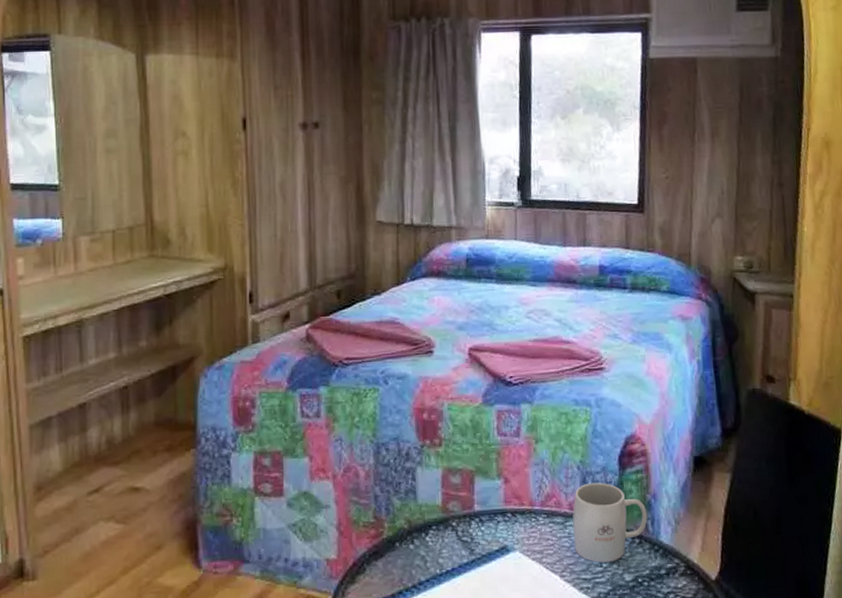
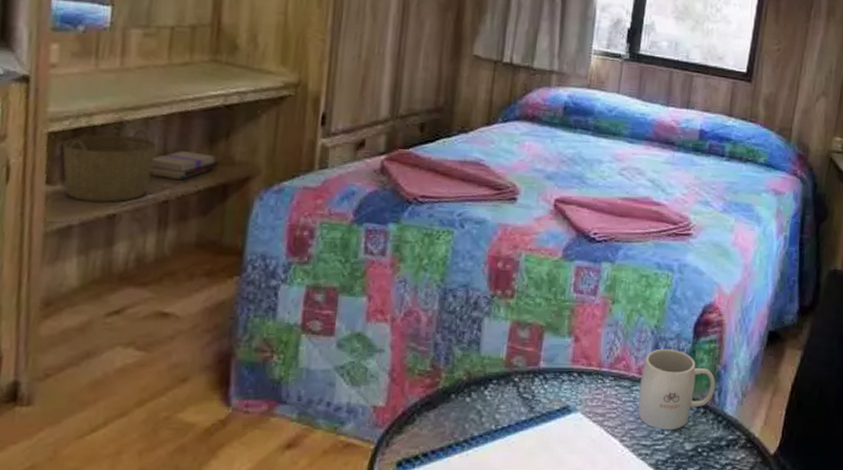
basket: none [35,324,113,394] -> present [61,128,158,203]
books: none [109,340,166,367] -> present [150,151,219,181]

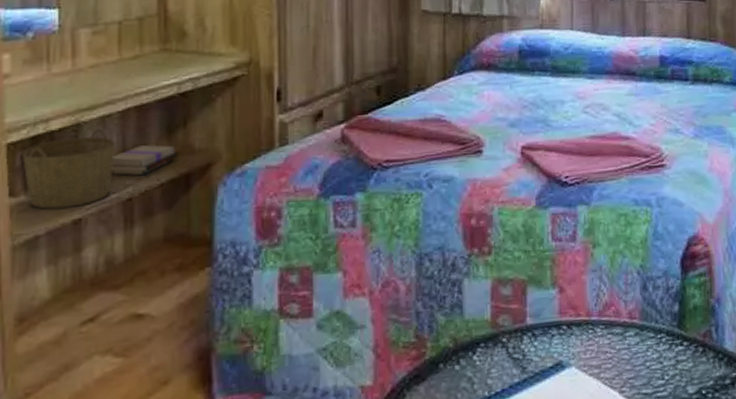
mug: present [638,348,716,431] -> none [632,287,712,376]

